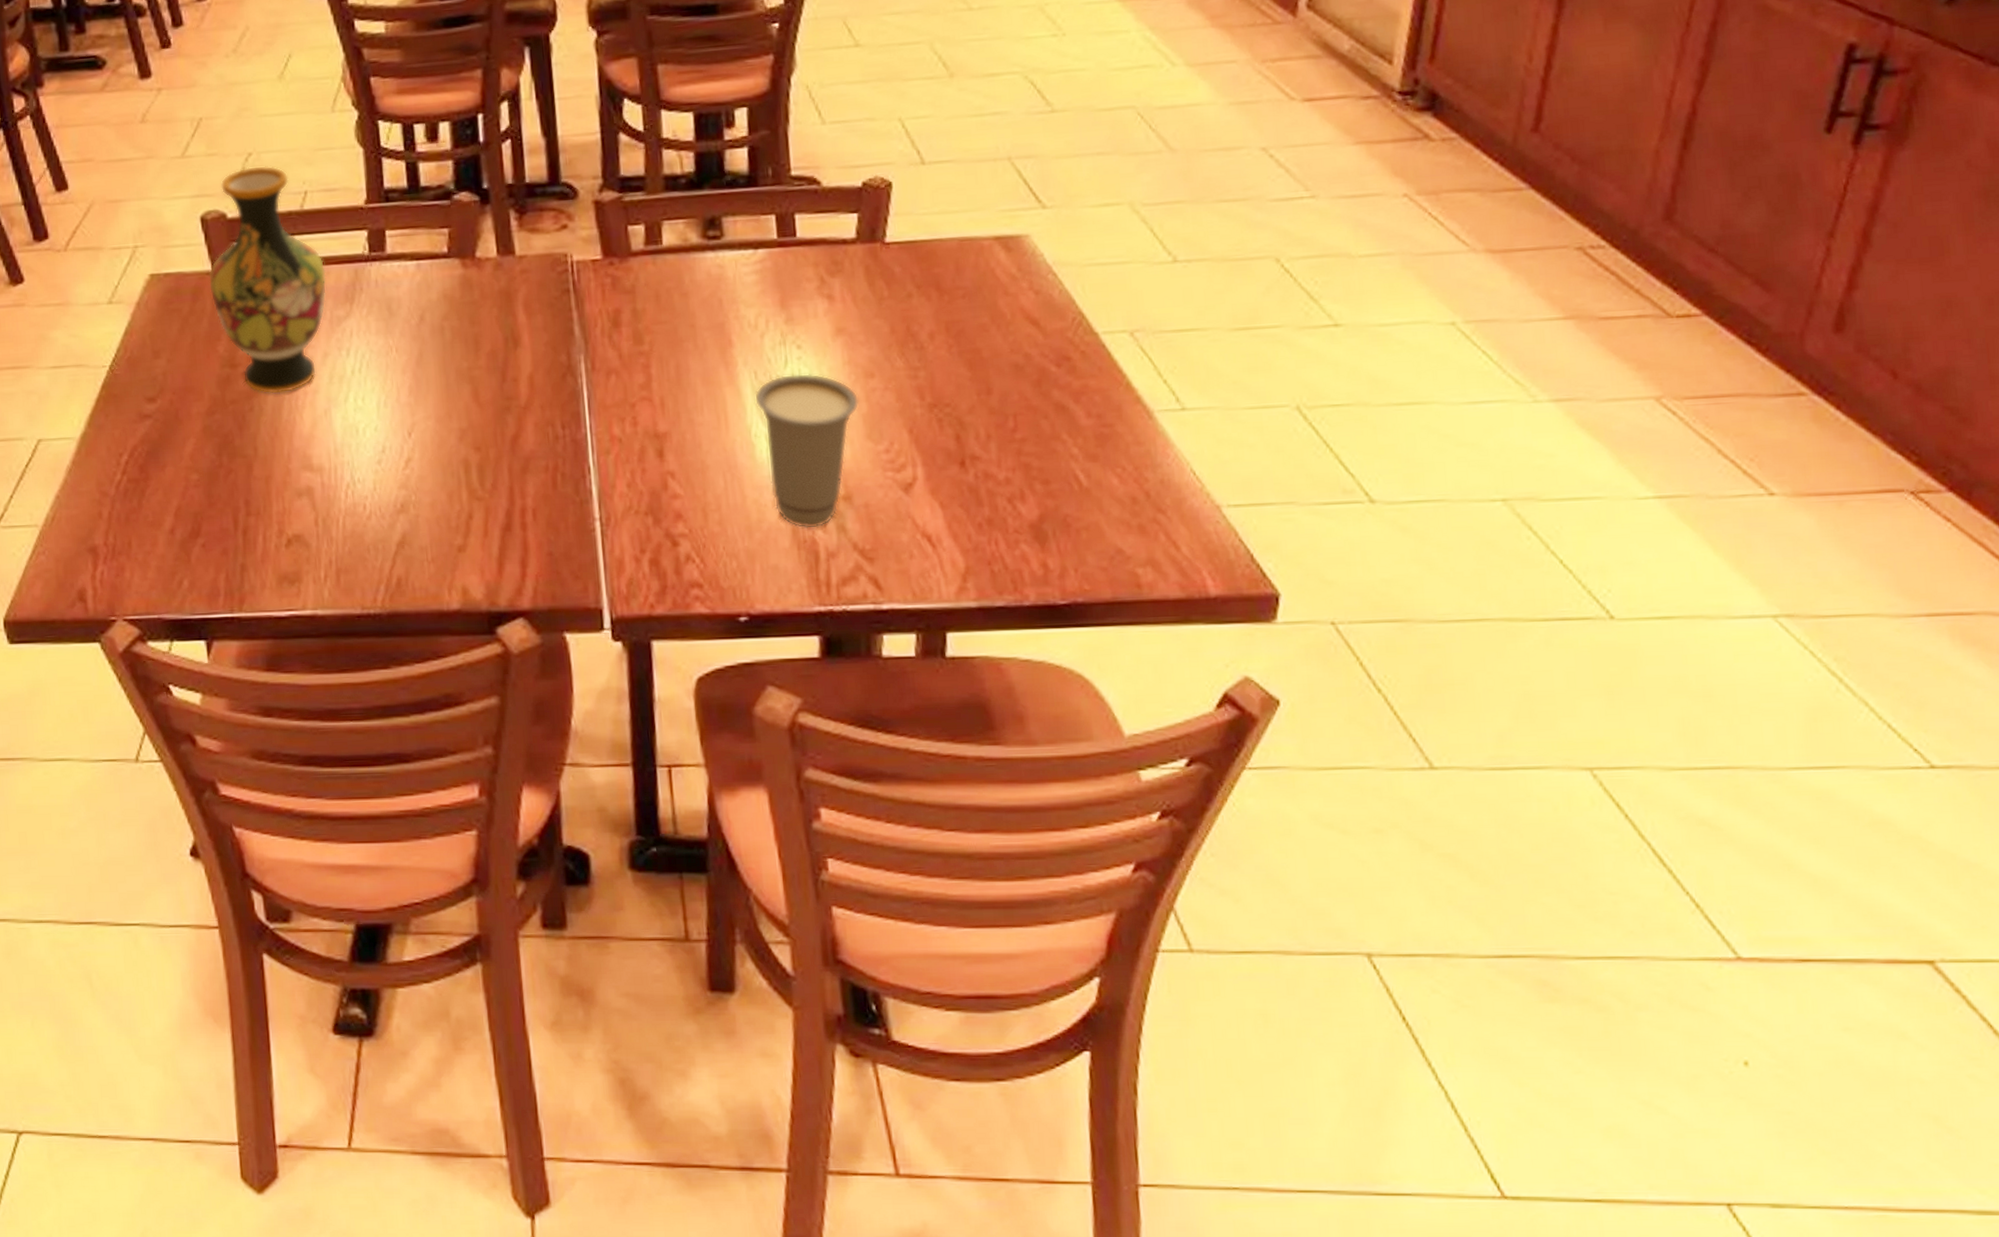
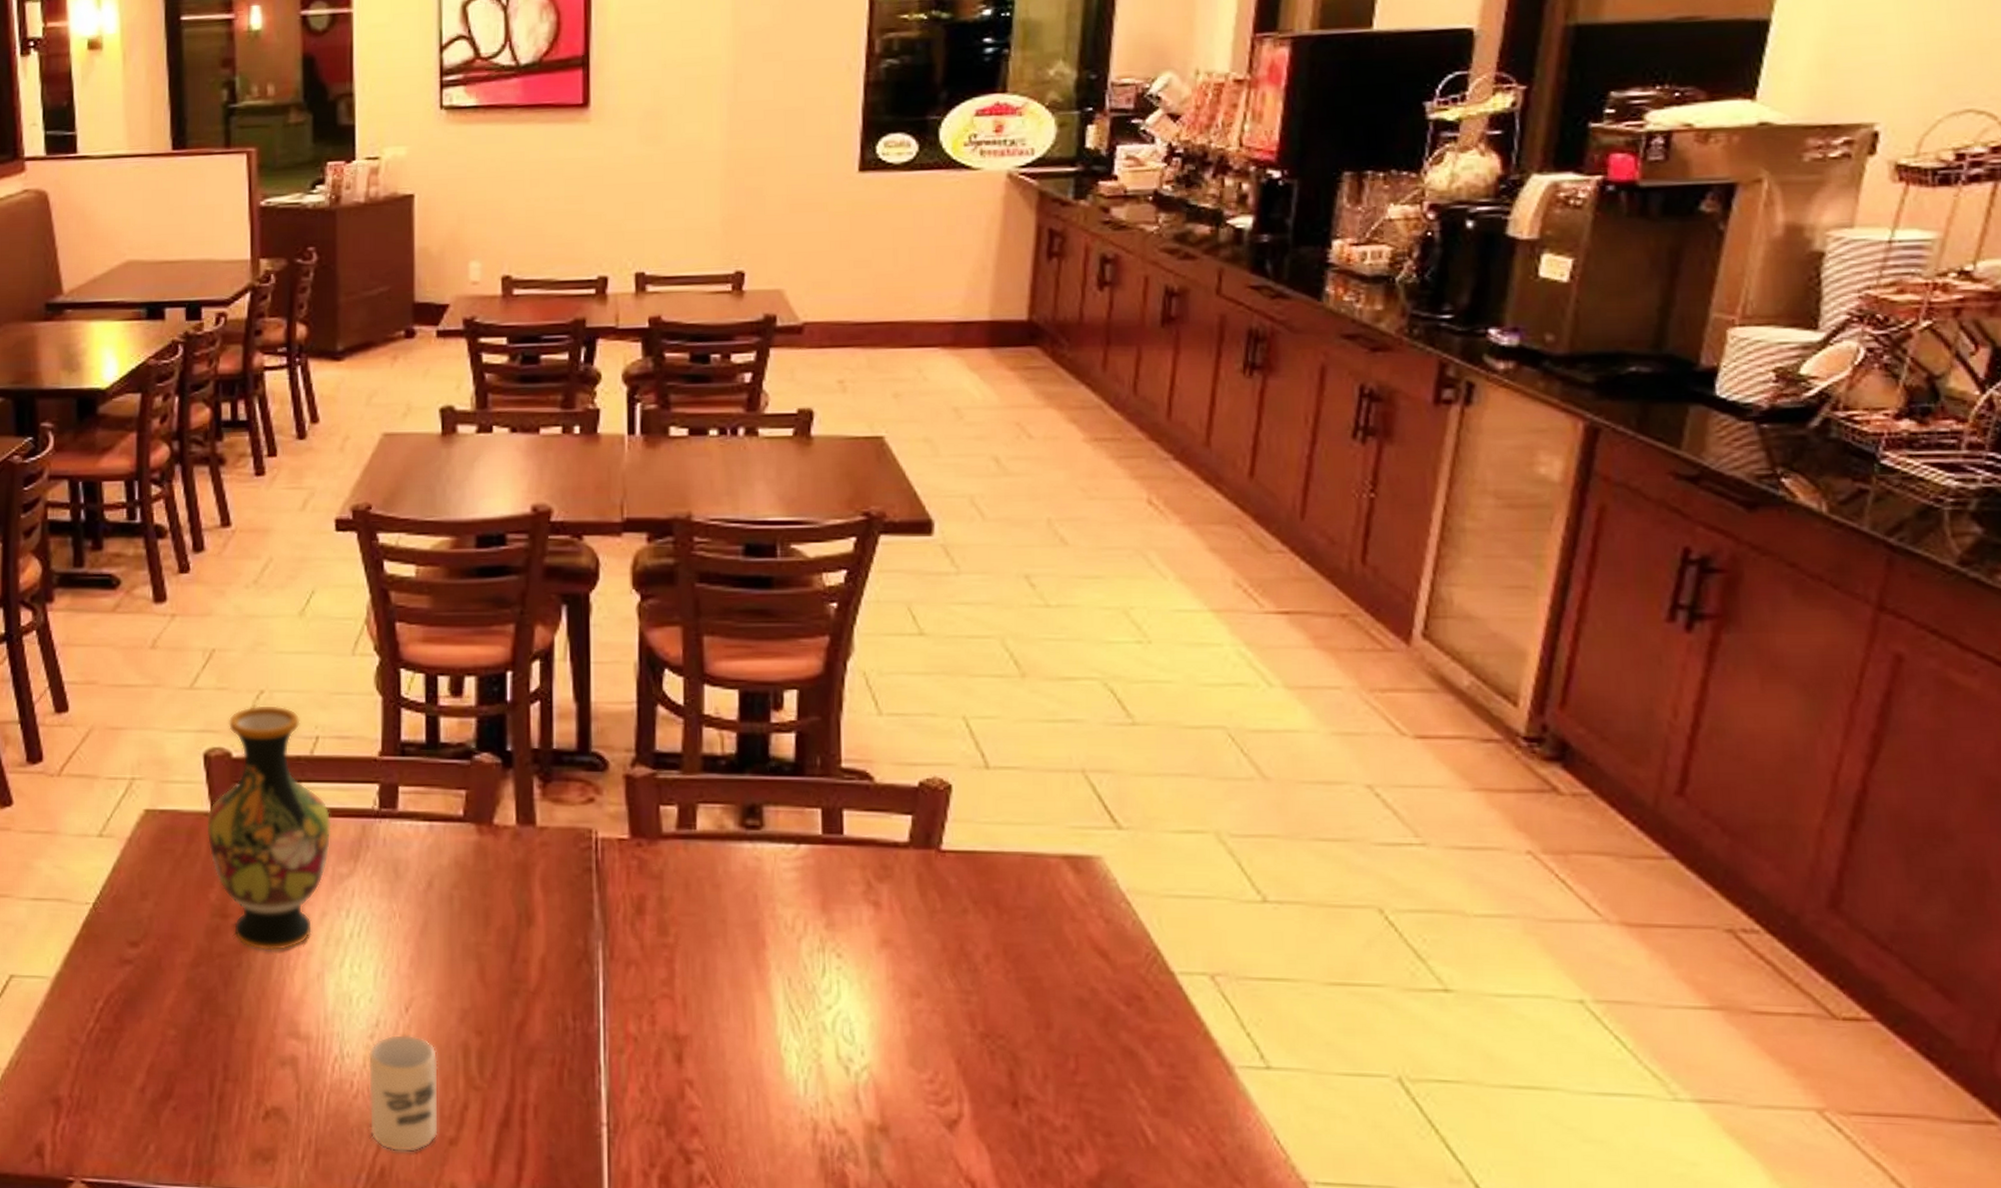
cup: none [377,456,448,563] -> present [368,1034,439,1153]
cup: present [756,373,860,529] -> none [787,984,903,1160]

